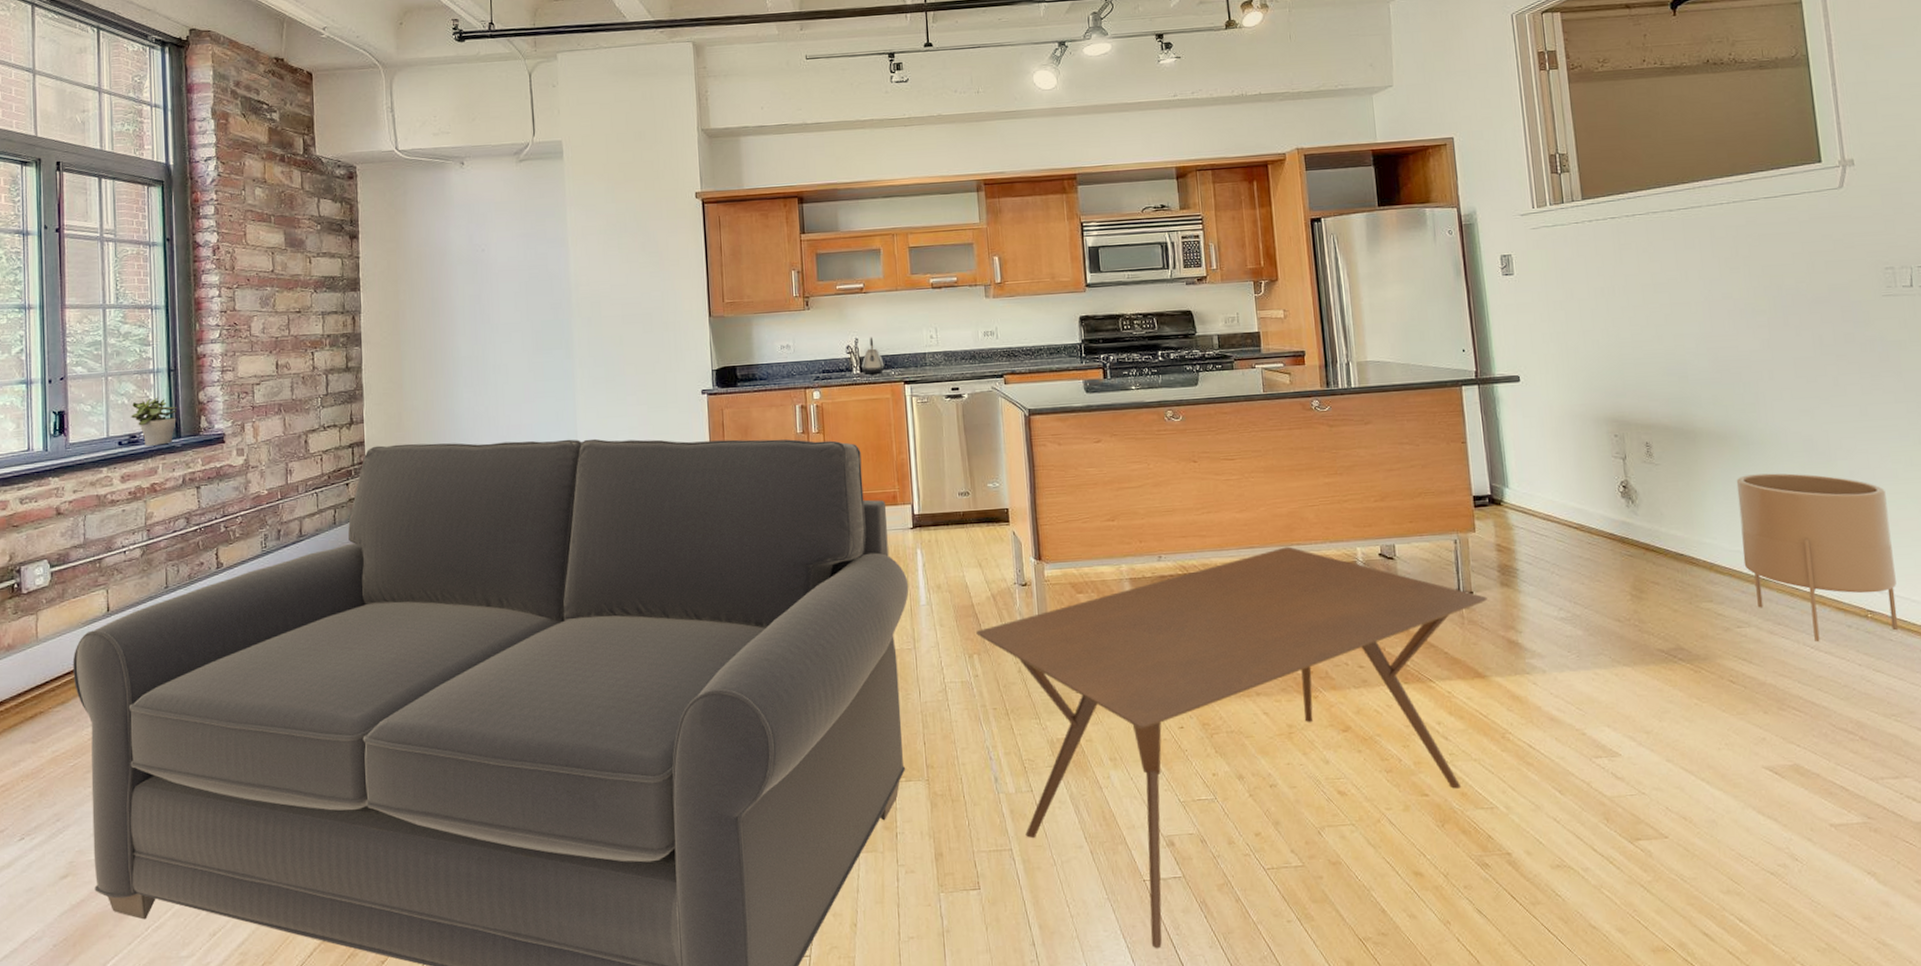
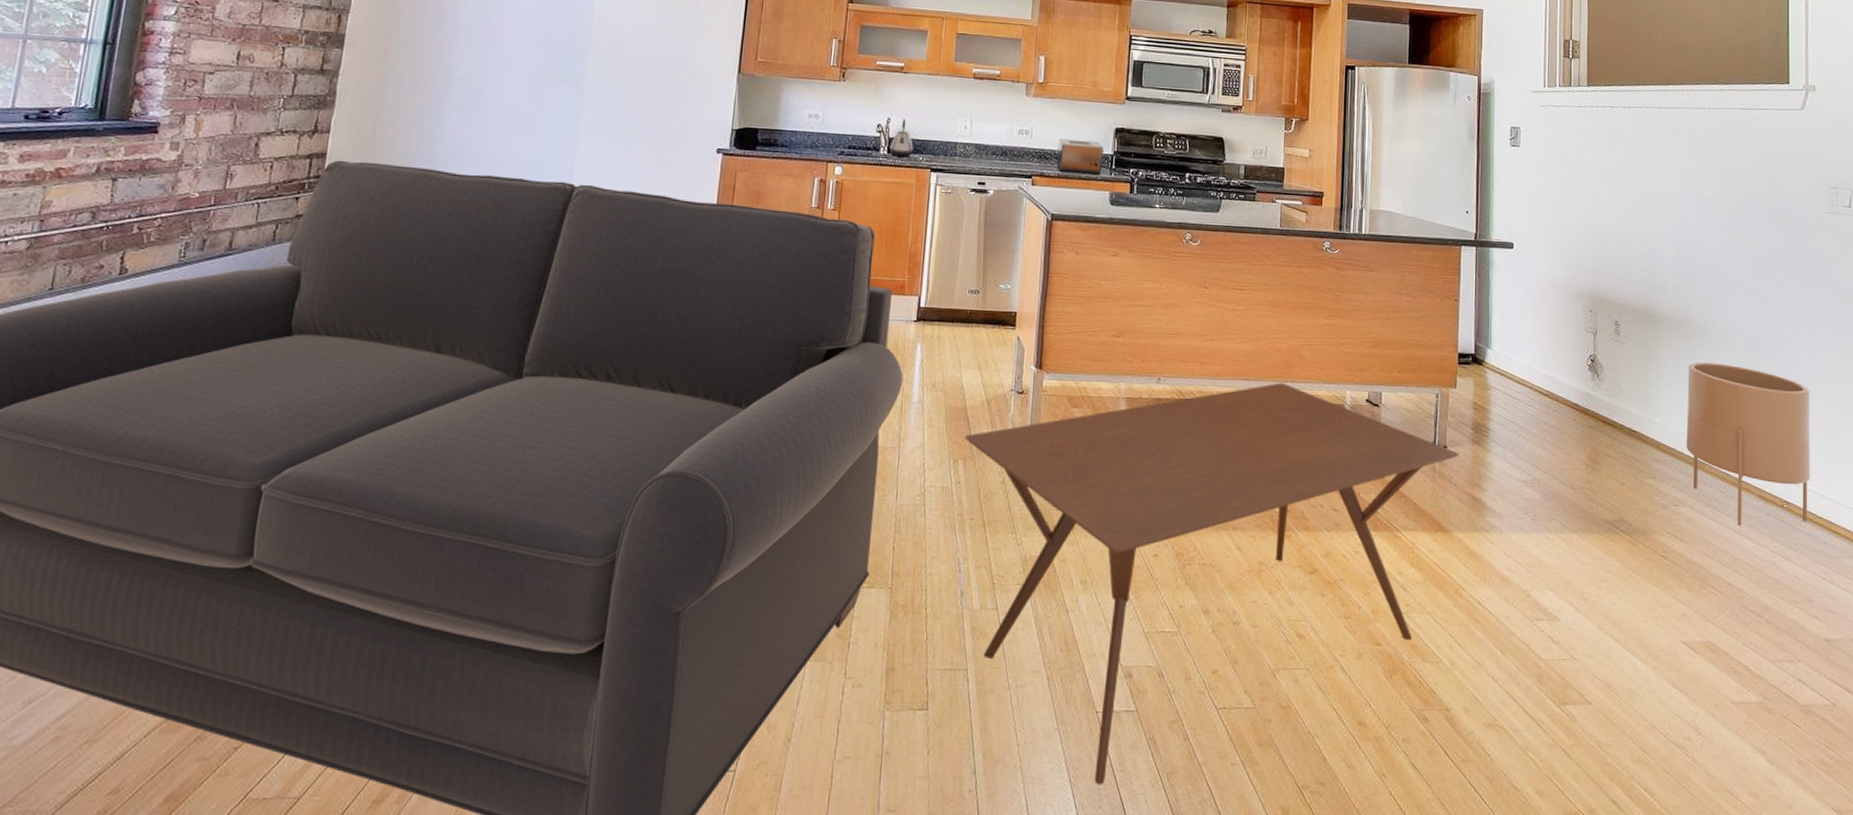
potted plant: present [130,397,177,446] -> none [45,71,107,126]
toaster: none [1024,332,1072,368] -> present [1056,139,1104,176]

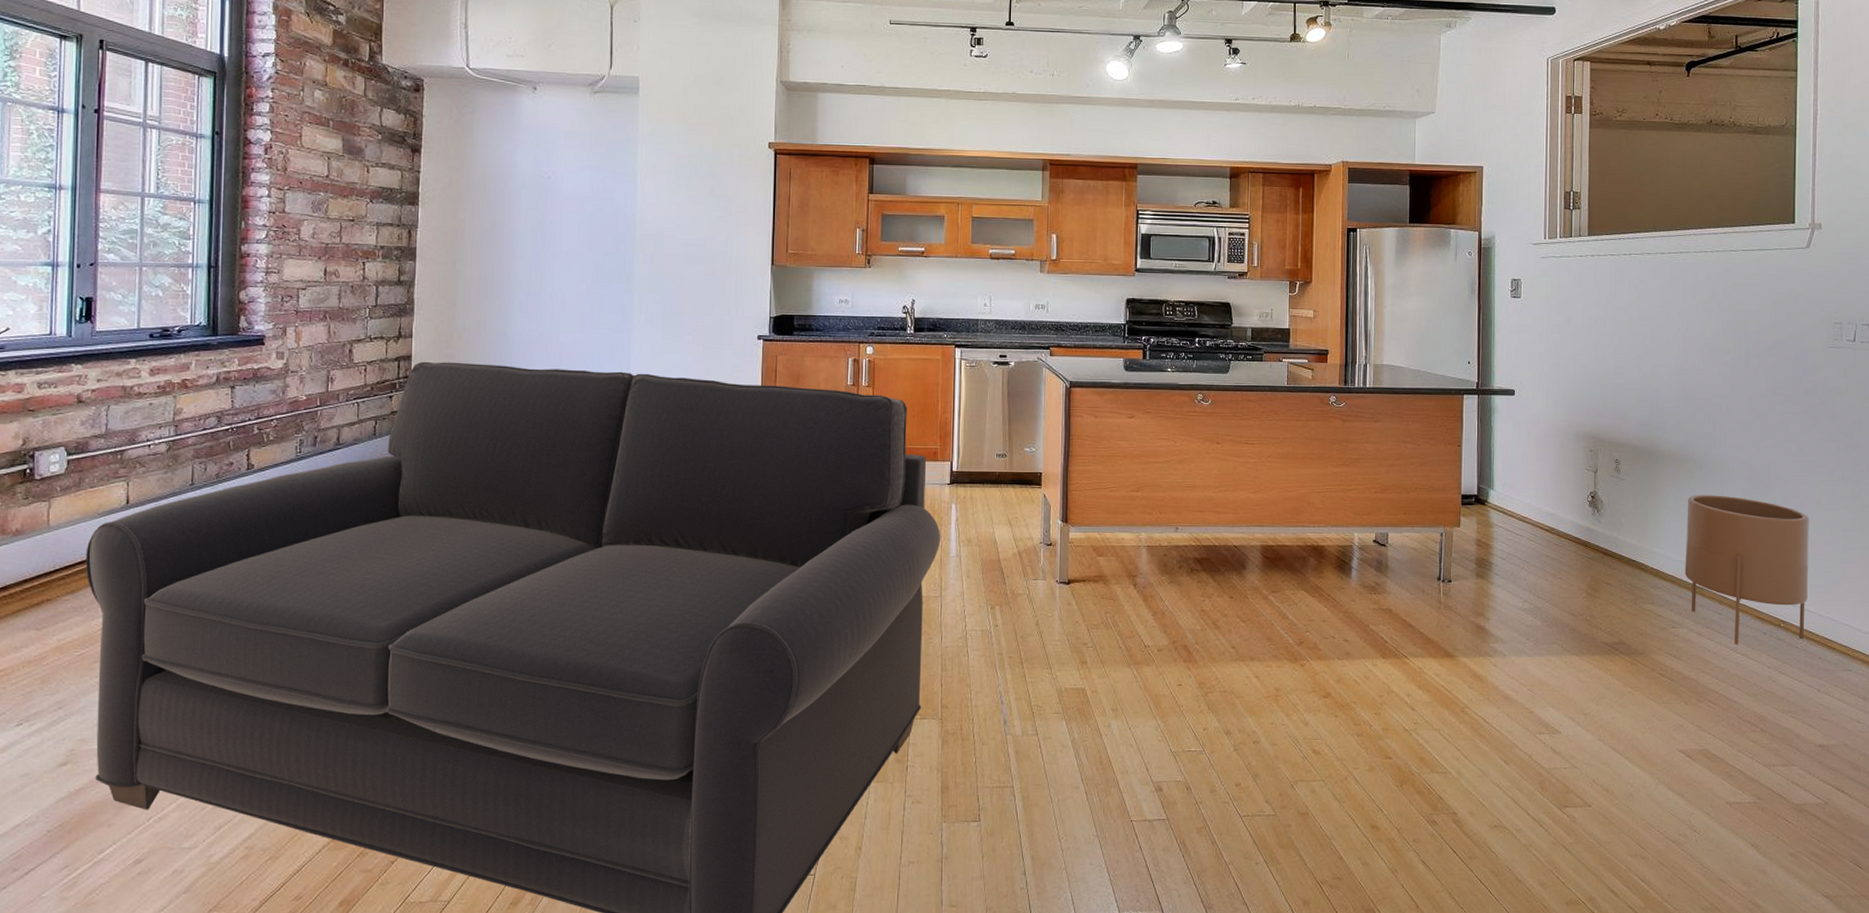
kettle: present [889,118,914,157] -> none [915,299,938,335]
dining table: present [965,382,1459,785] -> none [1000,527,1463,883]
toaster: present [1056,139,1104,176] -> none [1072,311,1116,344]

